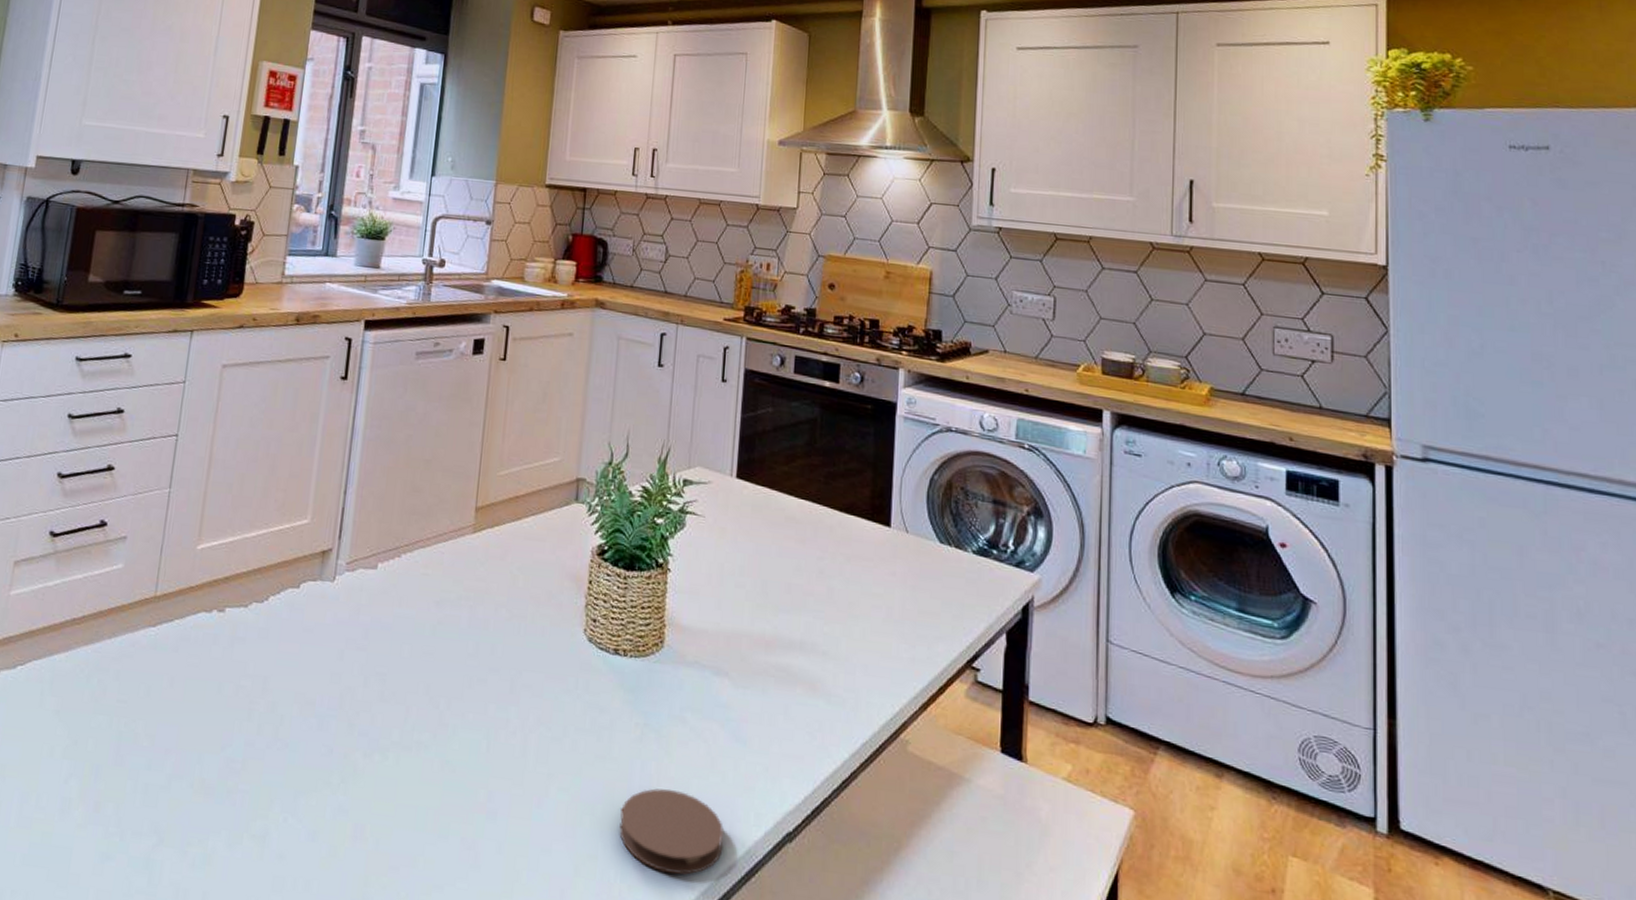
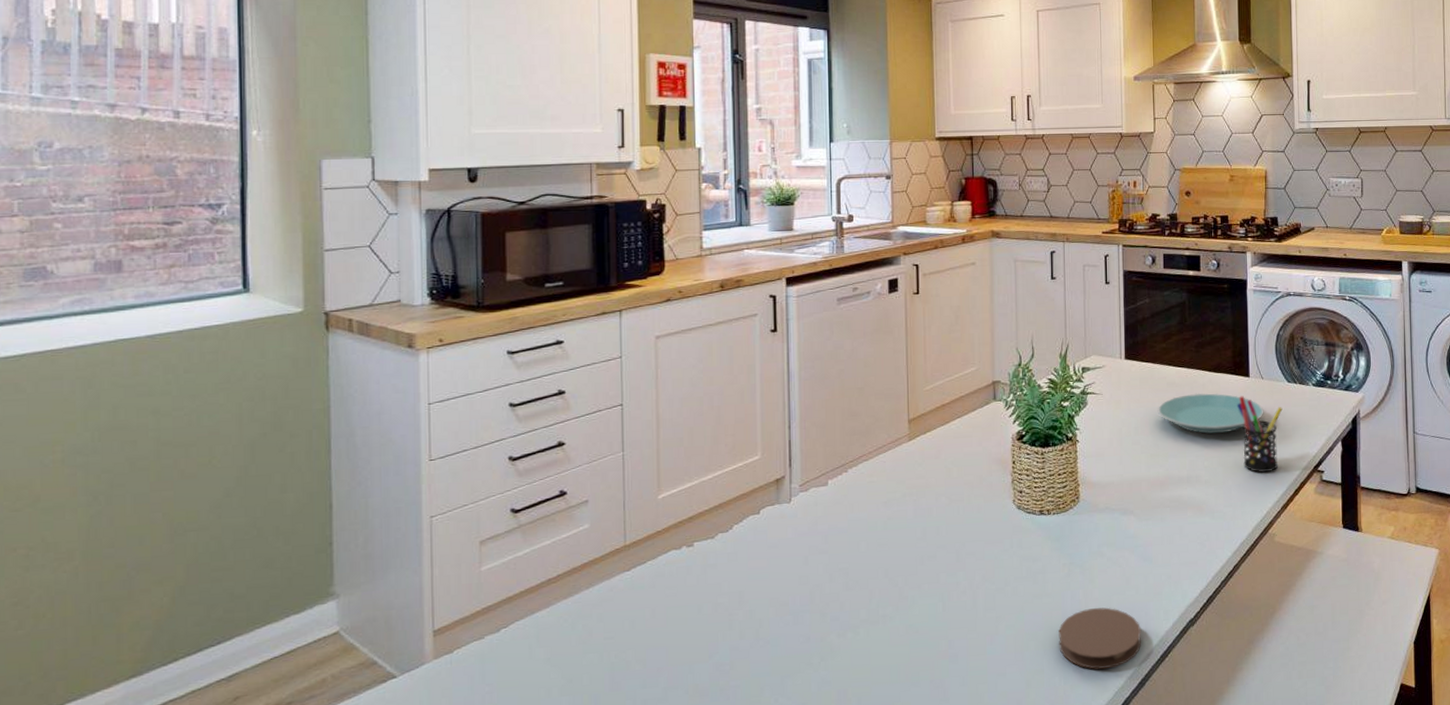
plate: none [770,535,906,594] -> present [1157,393,1264,434]
pen holder: none [871,549,931,657] -> present [1236,396,1283,473]

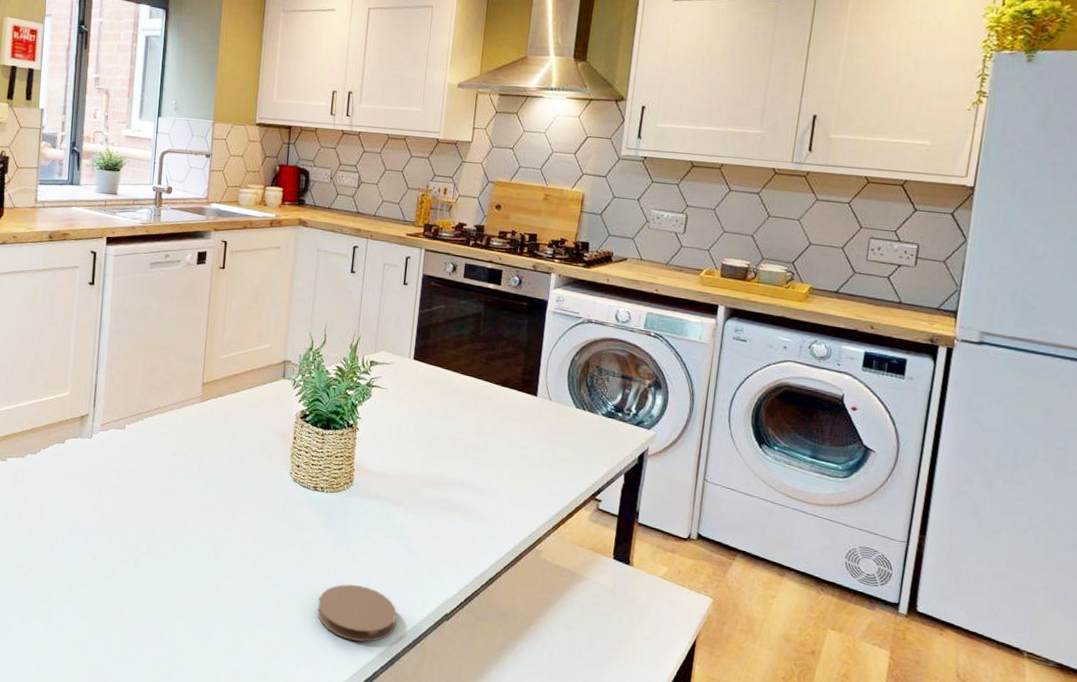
plate: present [1157,393,1264,434] -> none [439,403,548,446]
pen holder: present [1236,396,1283,473] -> none [519,413,567,492]

